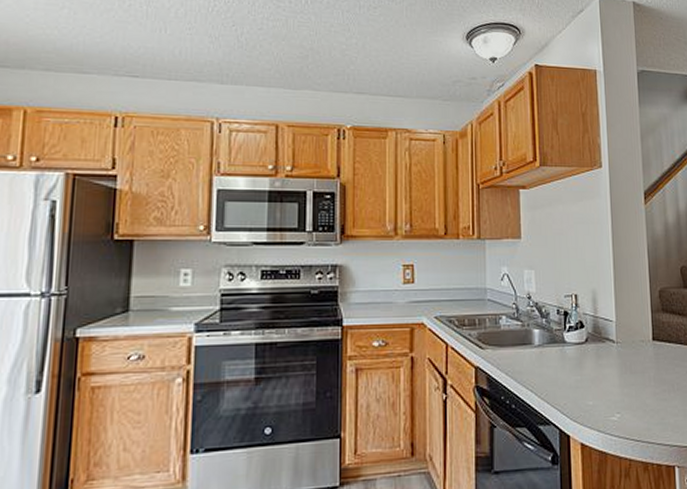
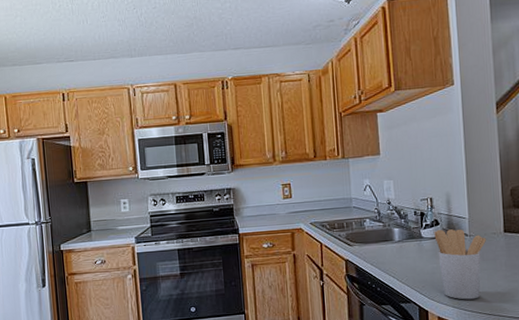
utensil holder: none [578,333,634,422] -> present [434,229,486,300]

